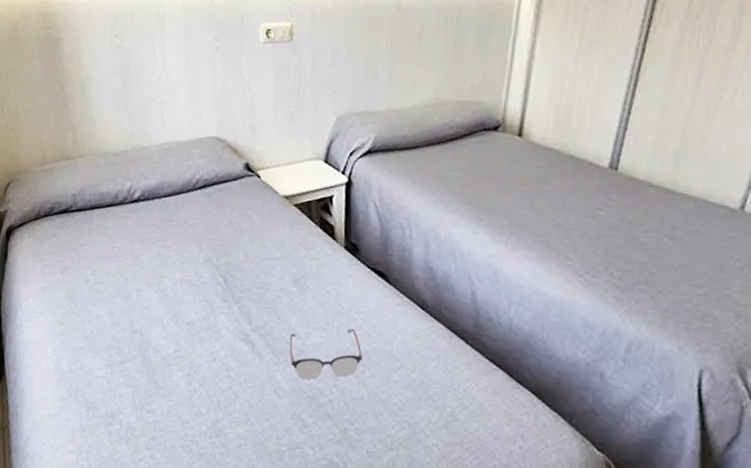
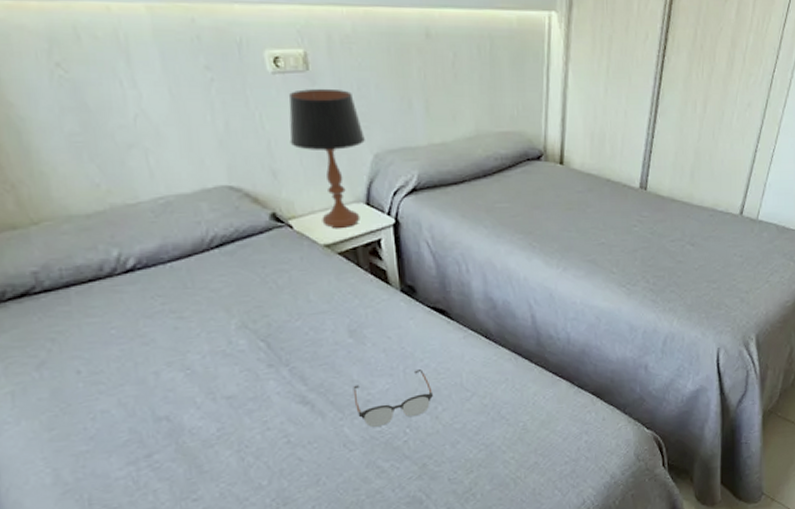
table lamp: none [269,56,331,182] -> present [289,88,365,228]

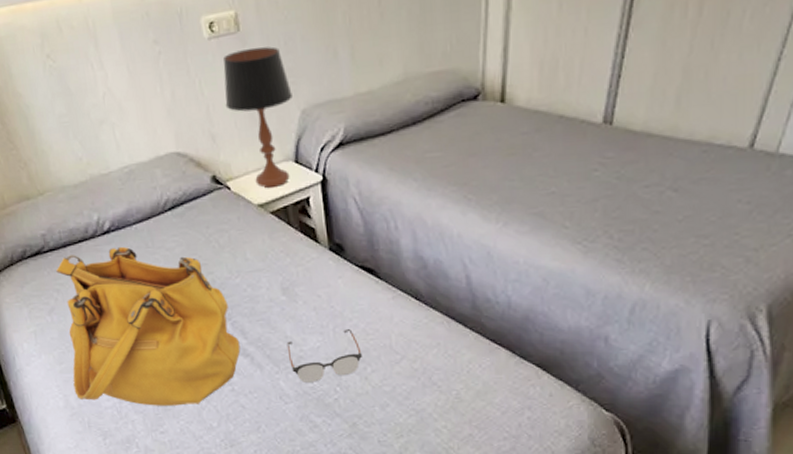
handbag: none [52,286,299,473] -> present [56,246,241,406]

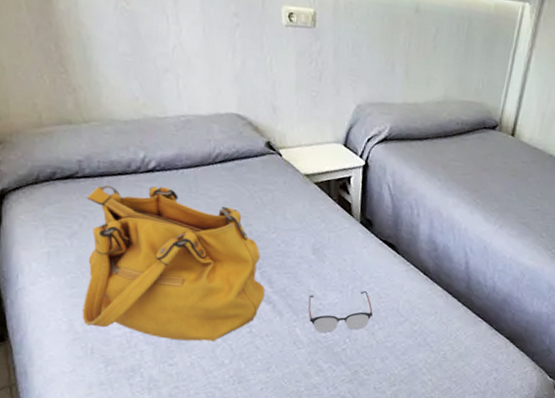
table lamp: present [223,46,292,188] -> none [291,42,352,163]

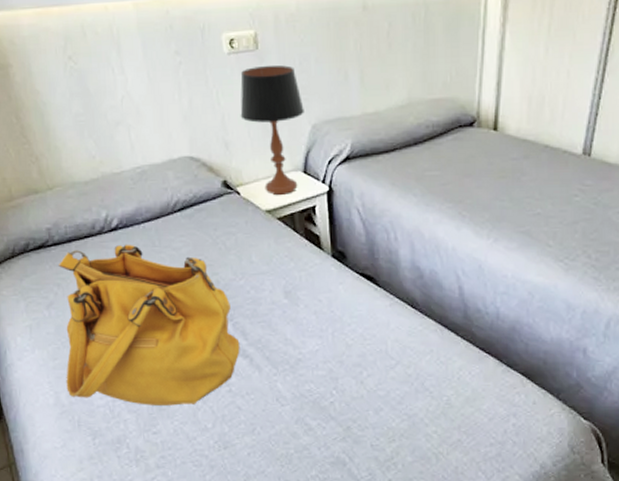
table lamp: none [291,42,352,163] -> present [240,65,304,195]
eyeglasses: present [308,291,373,333] -> none [286,334,359,385]

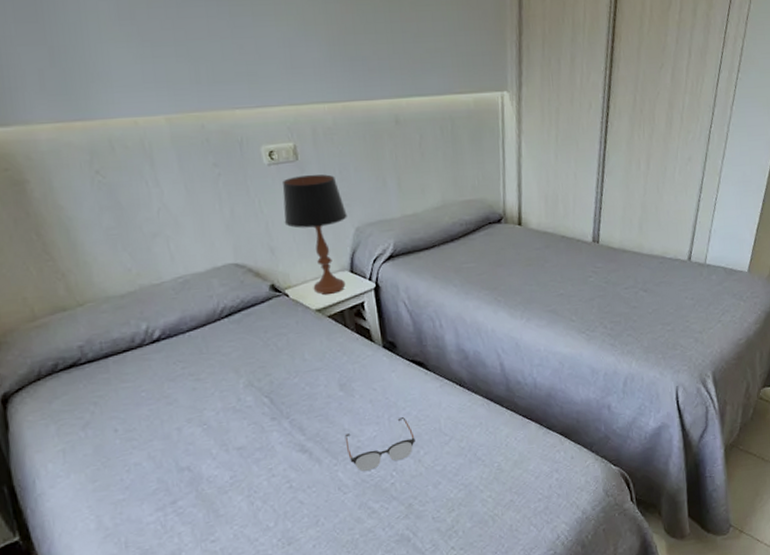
handbag: present [59,244,240,406] -> none [94,354,299,519]
eyeglasses: none [286,334,359,385] -> present [344,417,415,471]

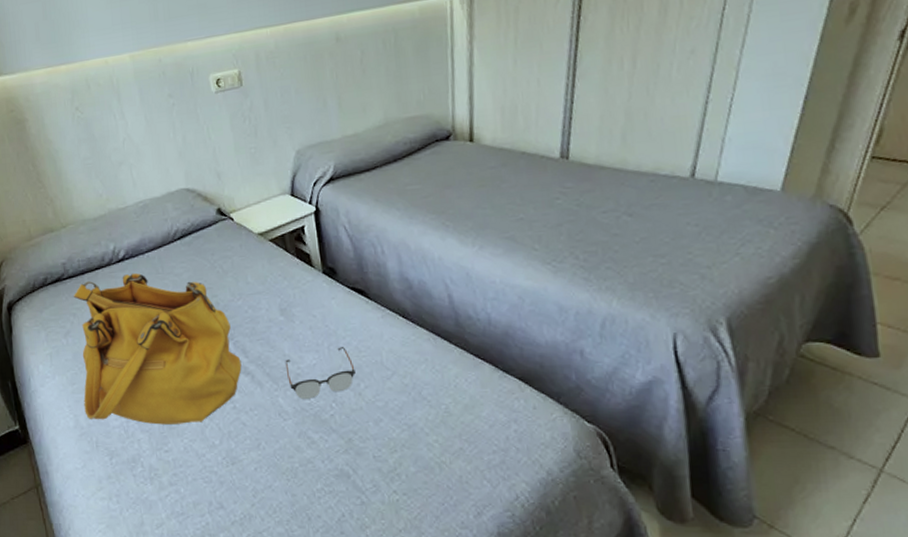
handbag: none [94,354,299,519] -> present [74,272,242,425]
table lamp: present [282,174,347,295] -> none [228,98,288,218]

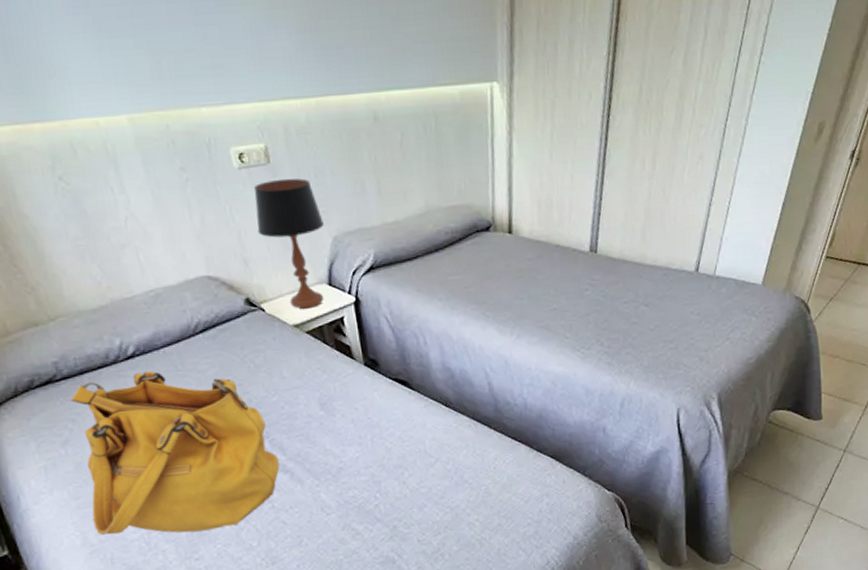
table lamp: none [228,98,288,218] -> present [254,178,324,309]
eyeglasses: present [285,347,356,399] -> none [326,438,399,493]

